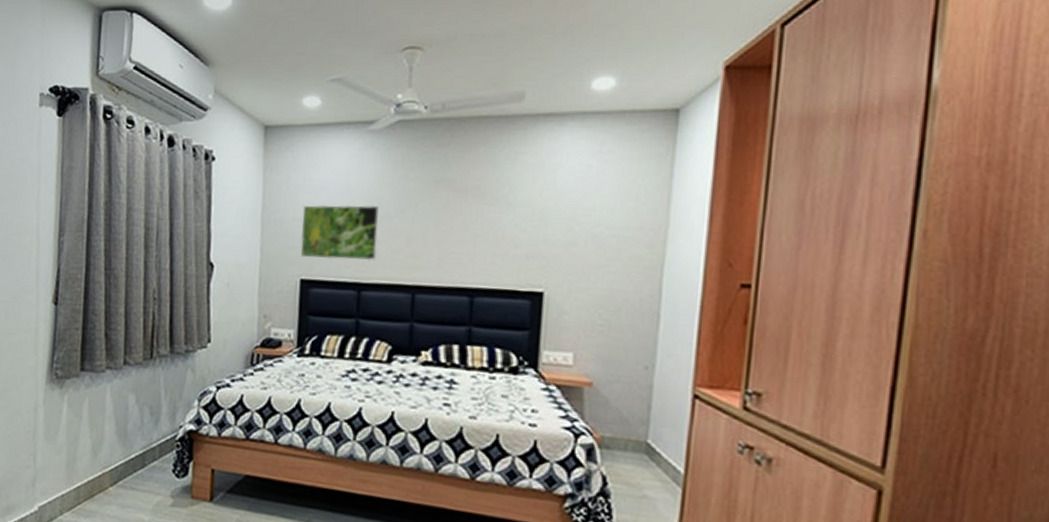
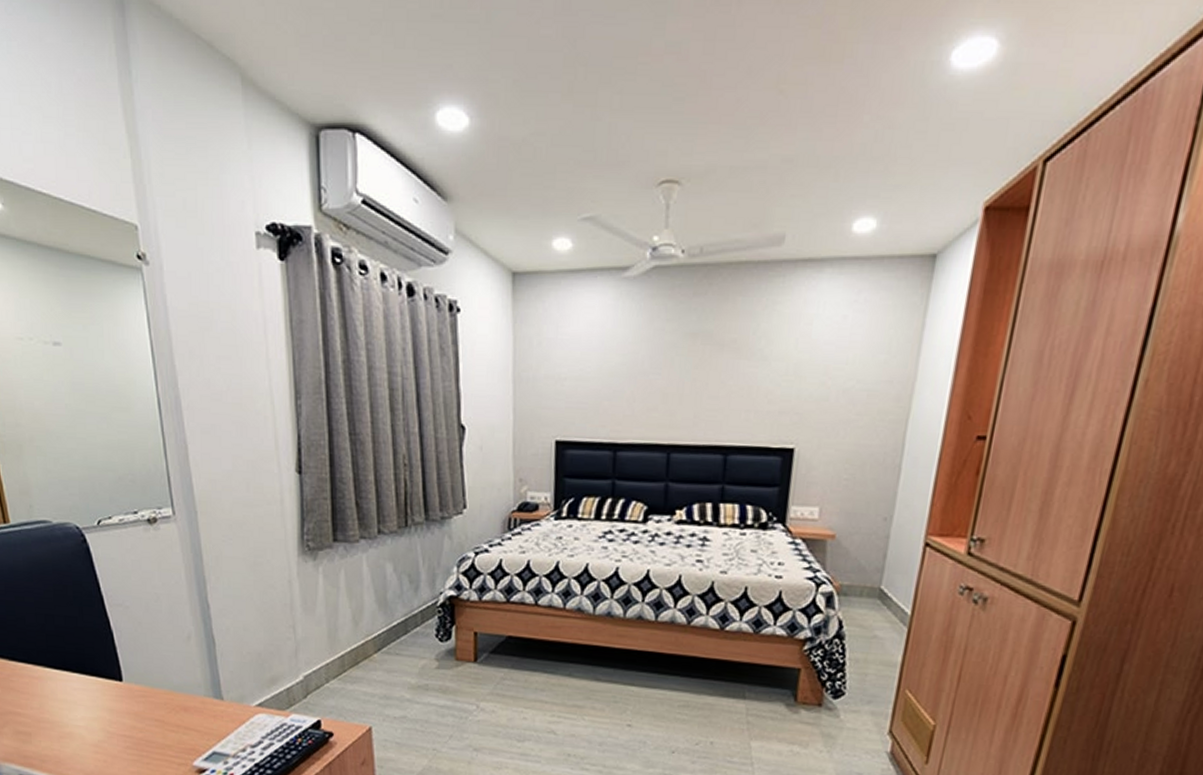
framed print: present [300,204,379,261] -> none [554,360,635,420]

